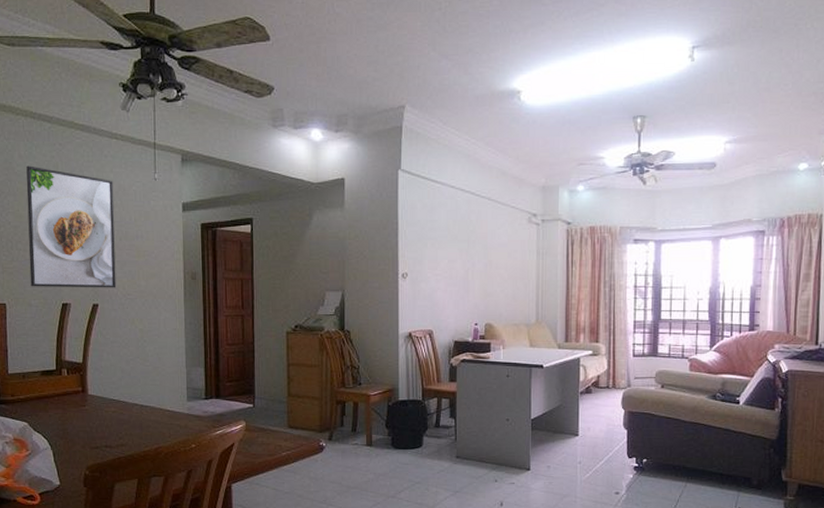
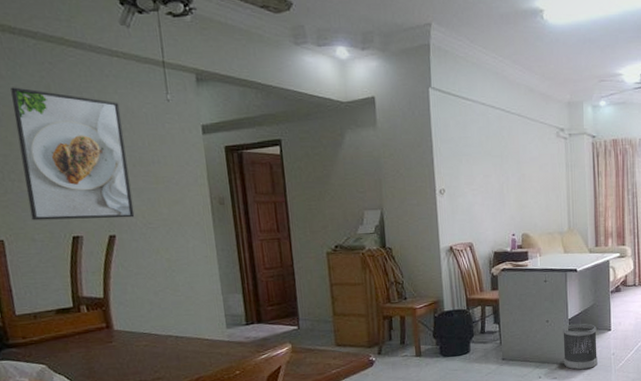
wastebasket: none [523,425,562,477] -> present [563,323,598,370]

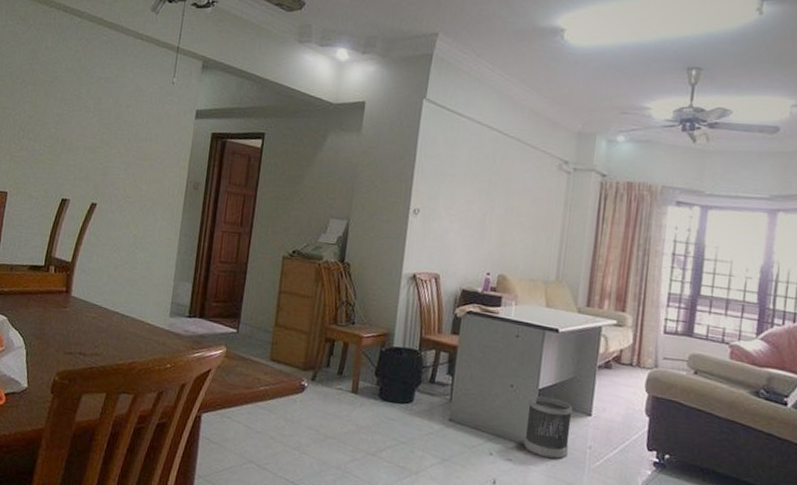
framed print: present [10,87,135,221] -> none [34,57,132,189]

